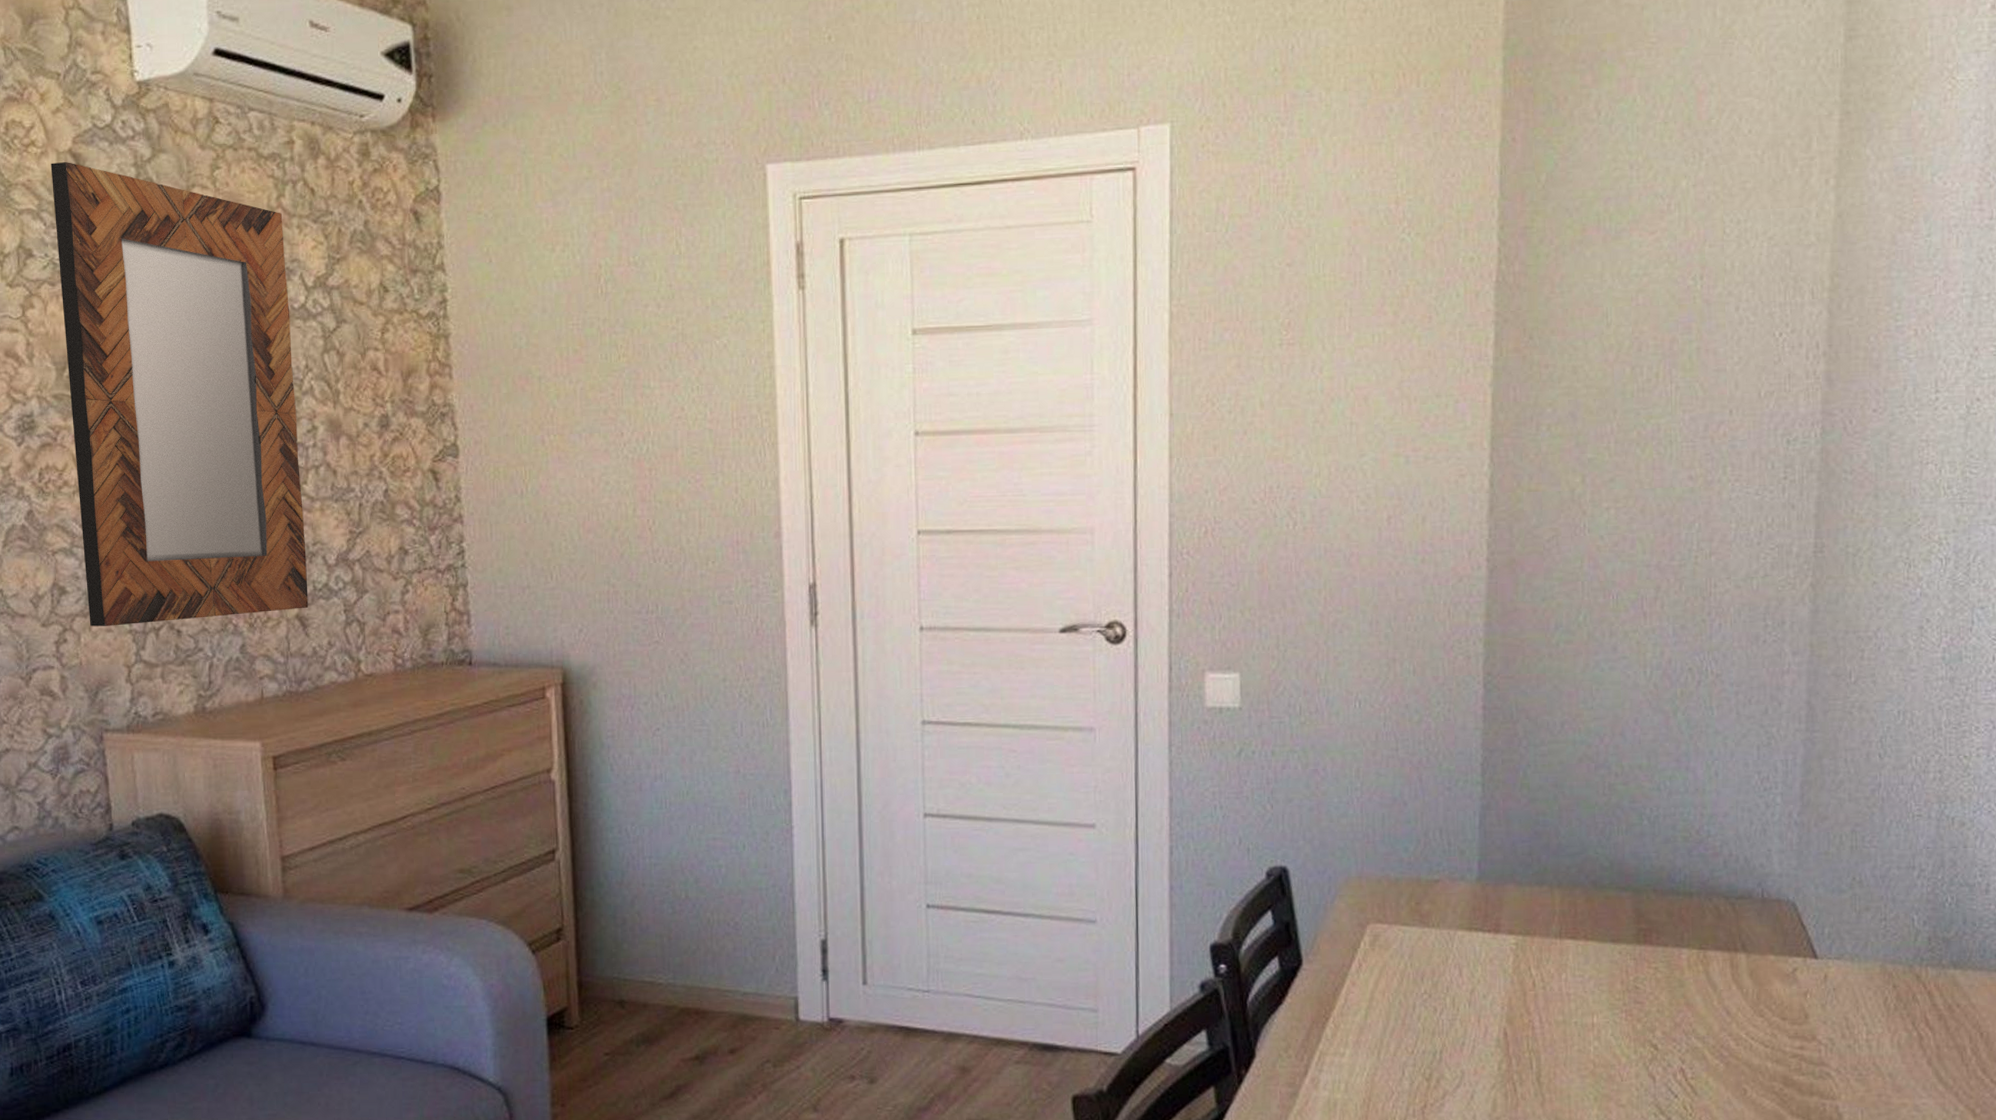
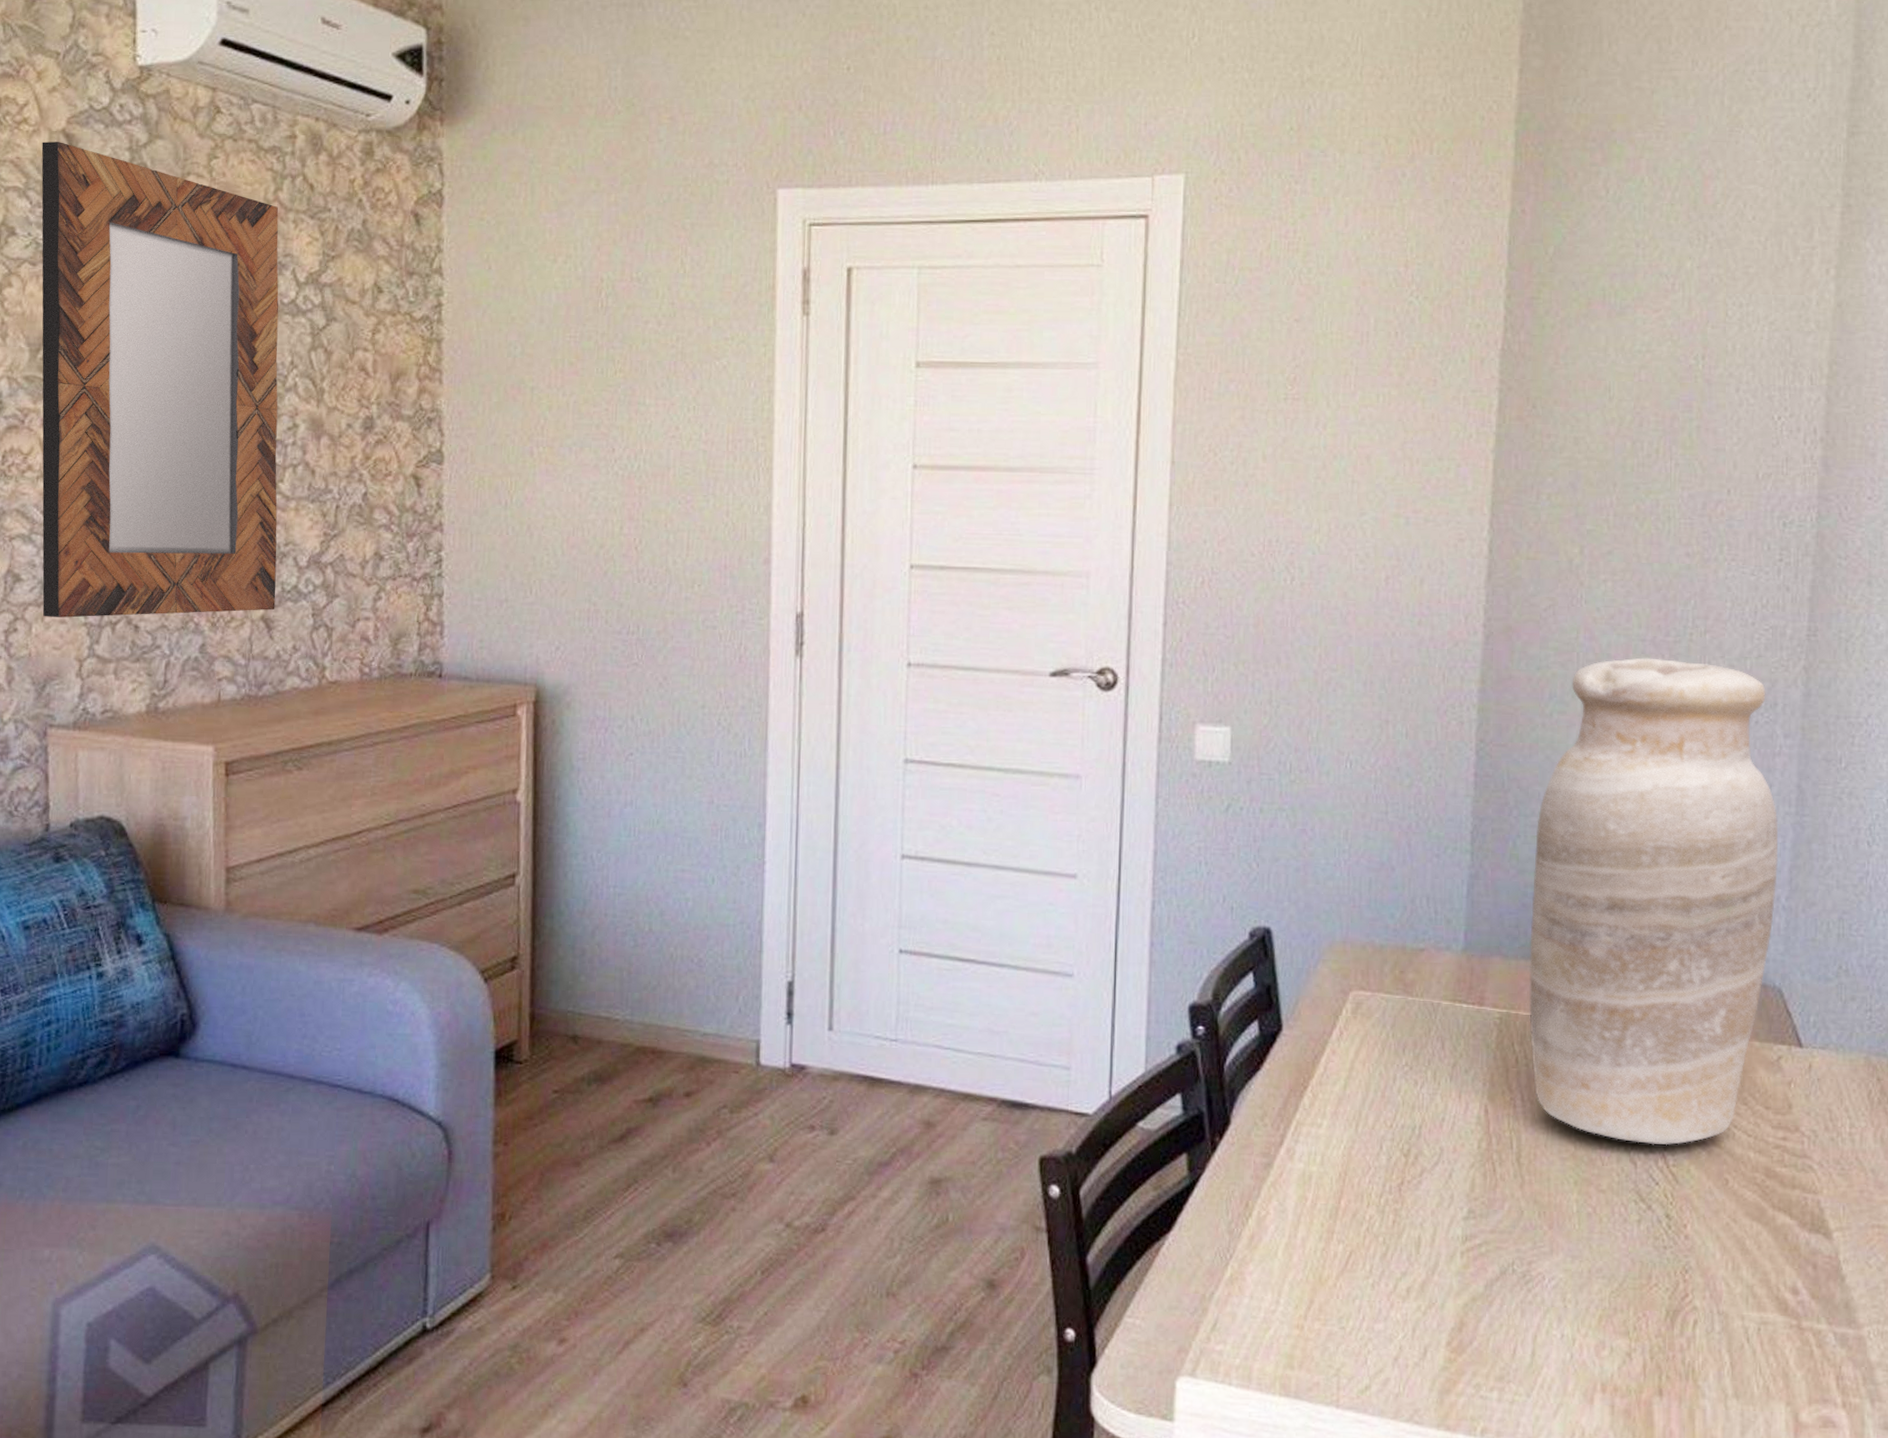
vase: none [1543,583,1790,1060] -> present [1529,657,1779,1146]

